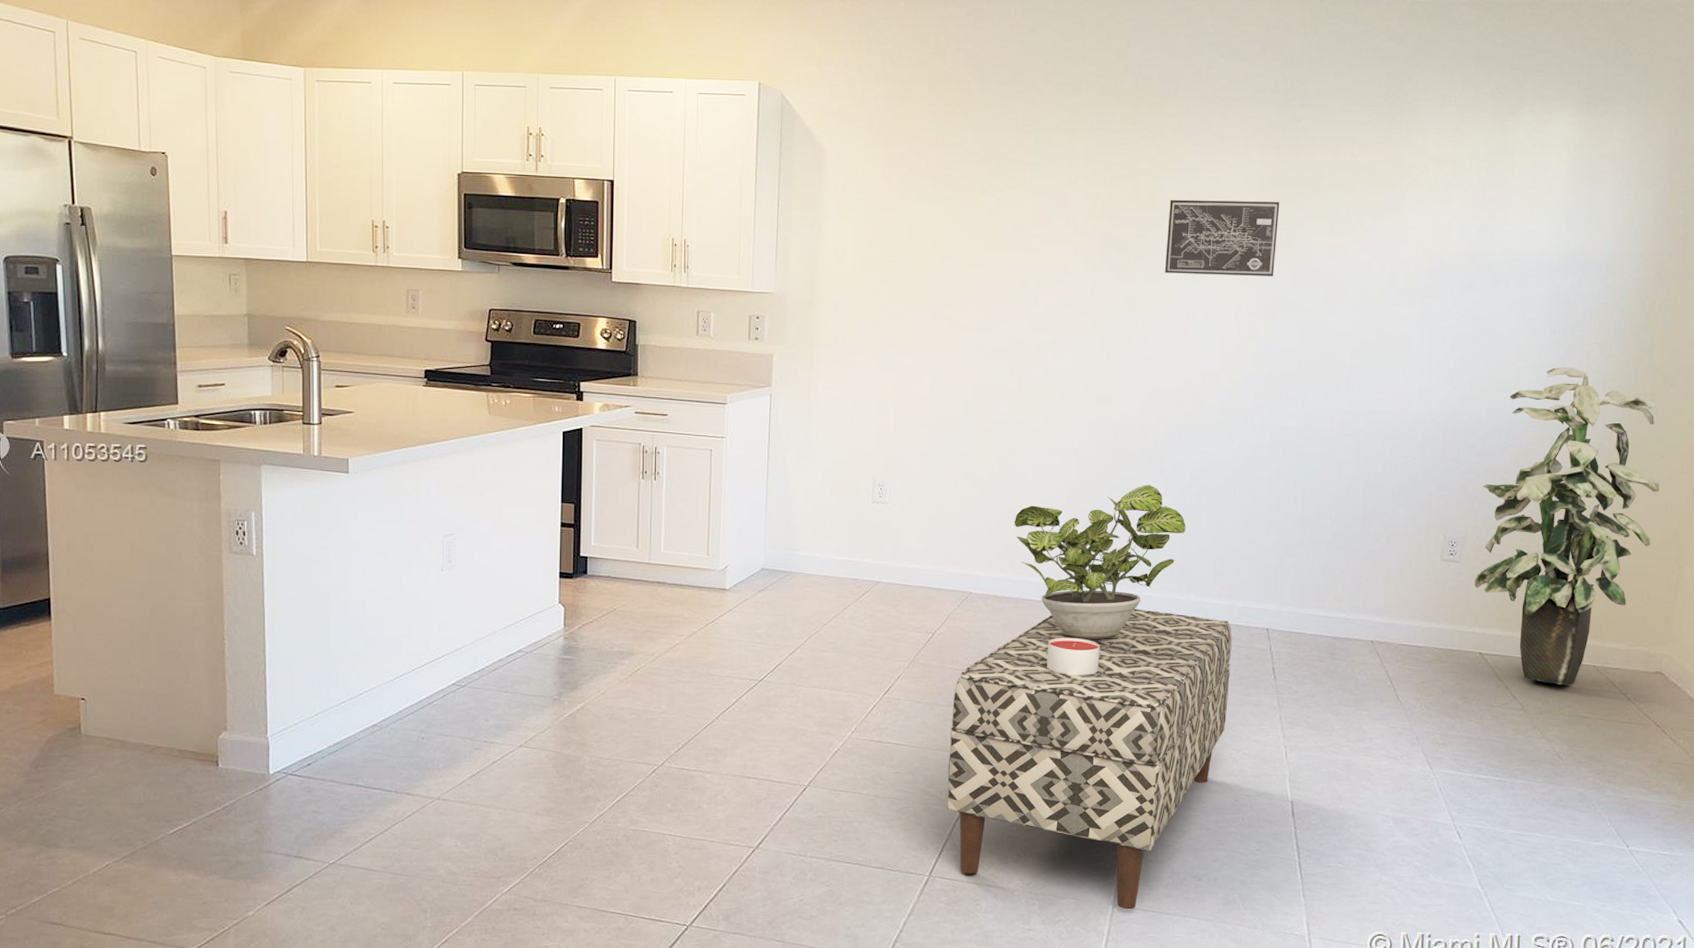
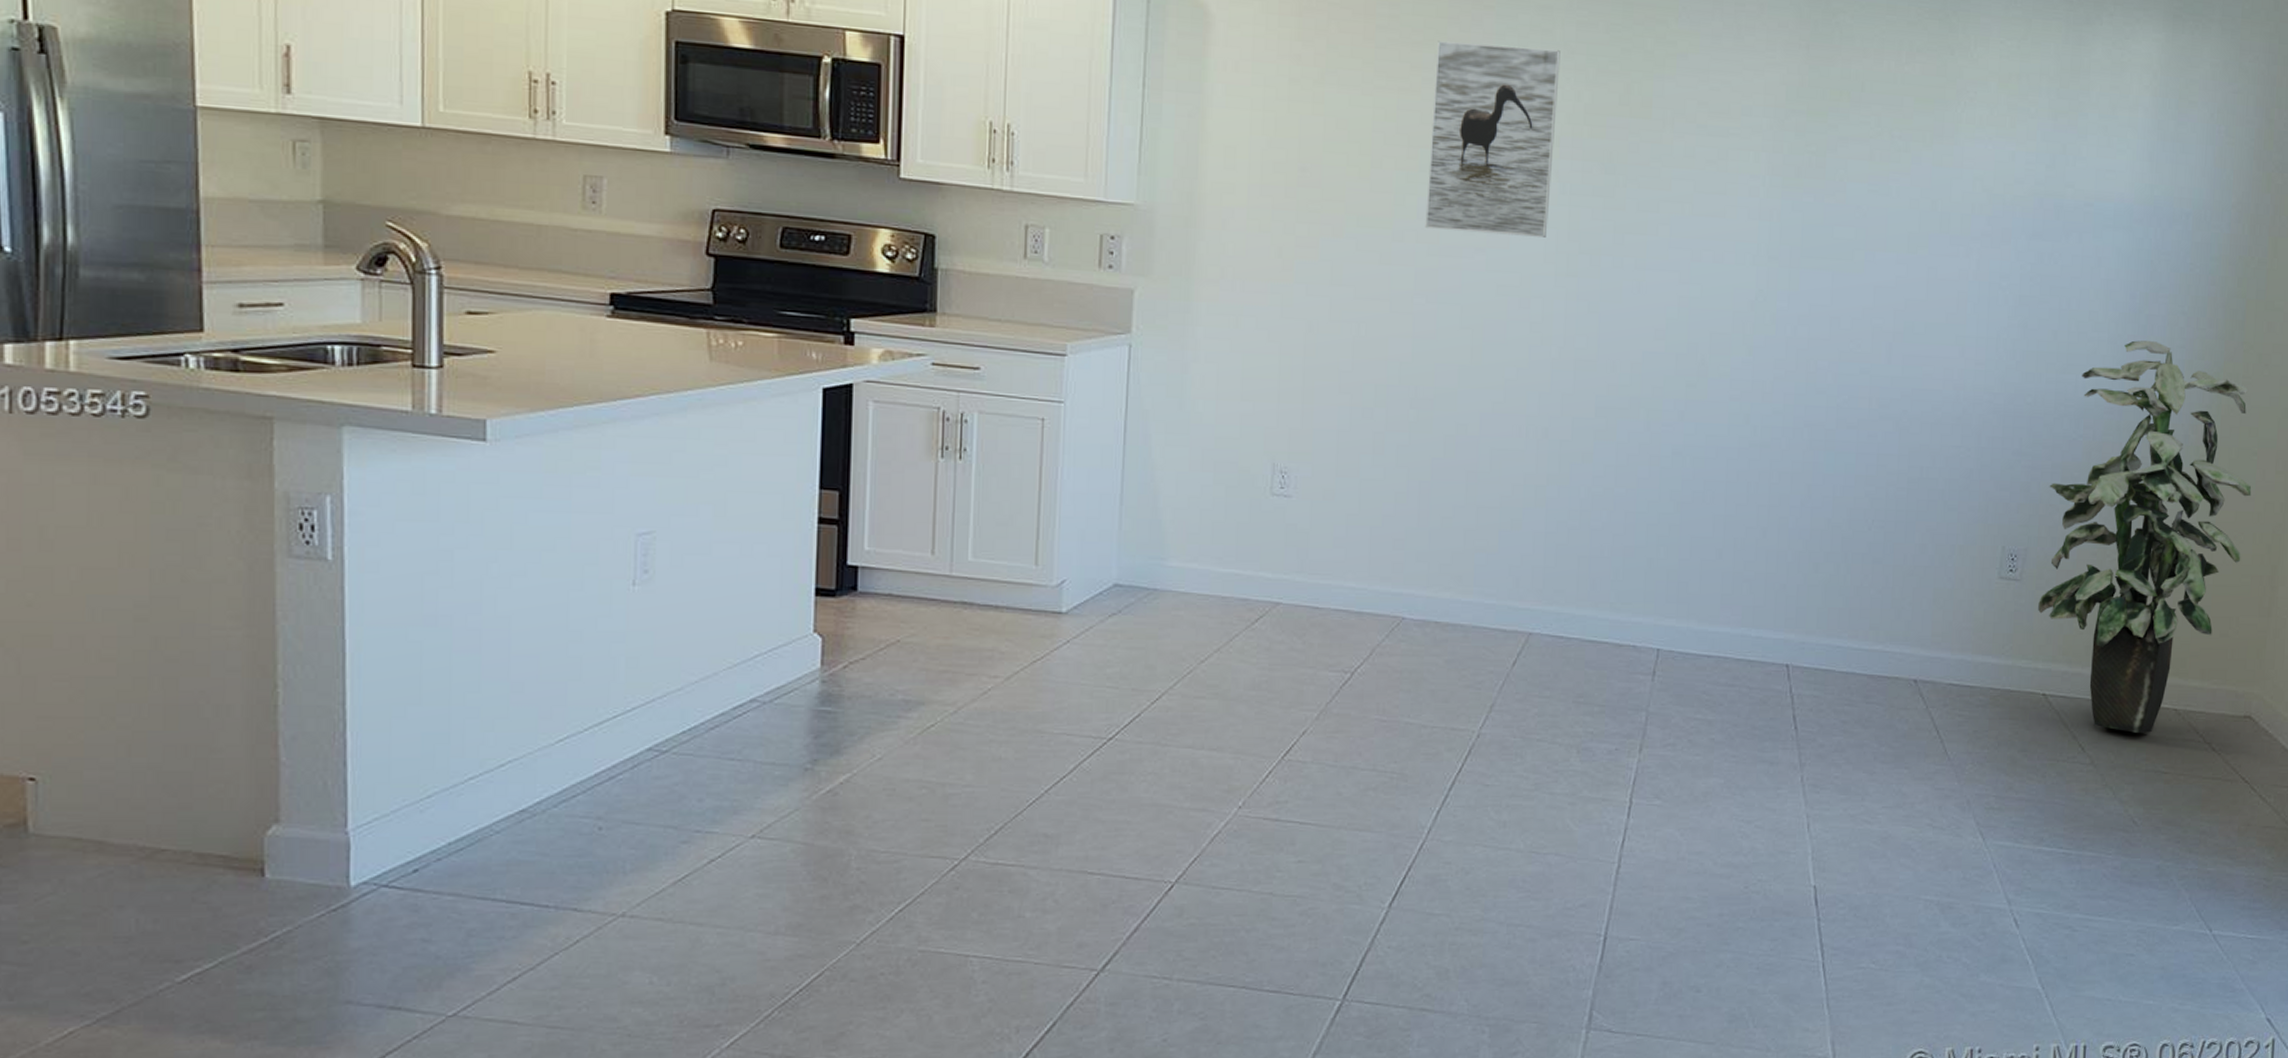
bench: present [947,609,1232,910] -> none [1368,640,1743,1034]
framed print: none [983,160,1084,304] -> present [1425,41,1560,237]
potted plant: present [1014,485,1186,640] -> none [1463,477,1686,680]
candle: present [1047,637,1100,676] -> none [1504,677,1574,727]
wall art: present [1164,199,1280,277] -> none [1662,106,1809,213]

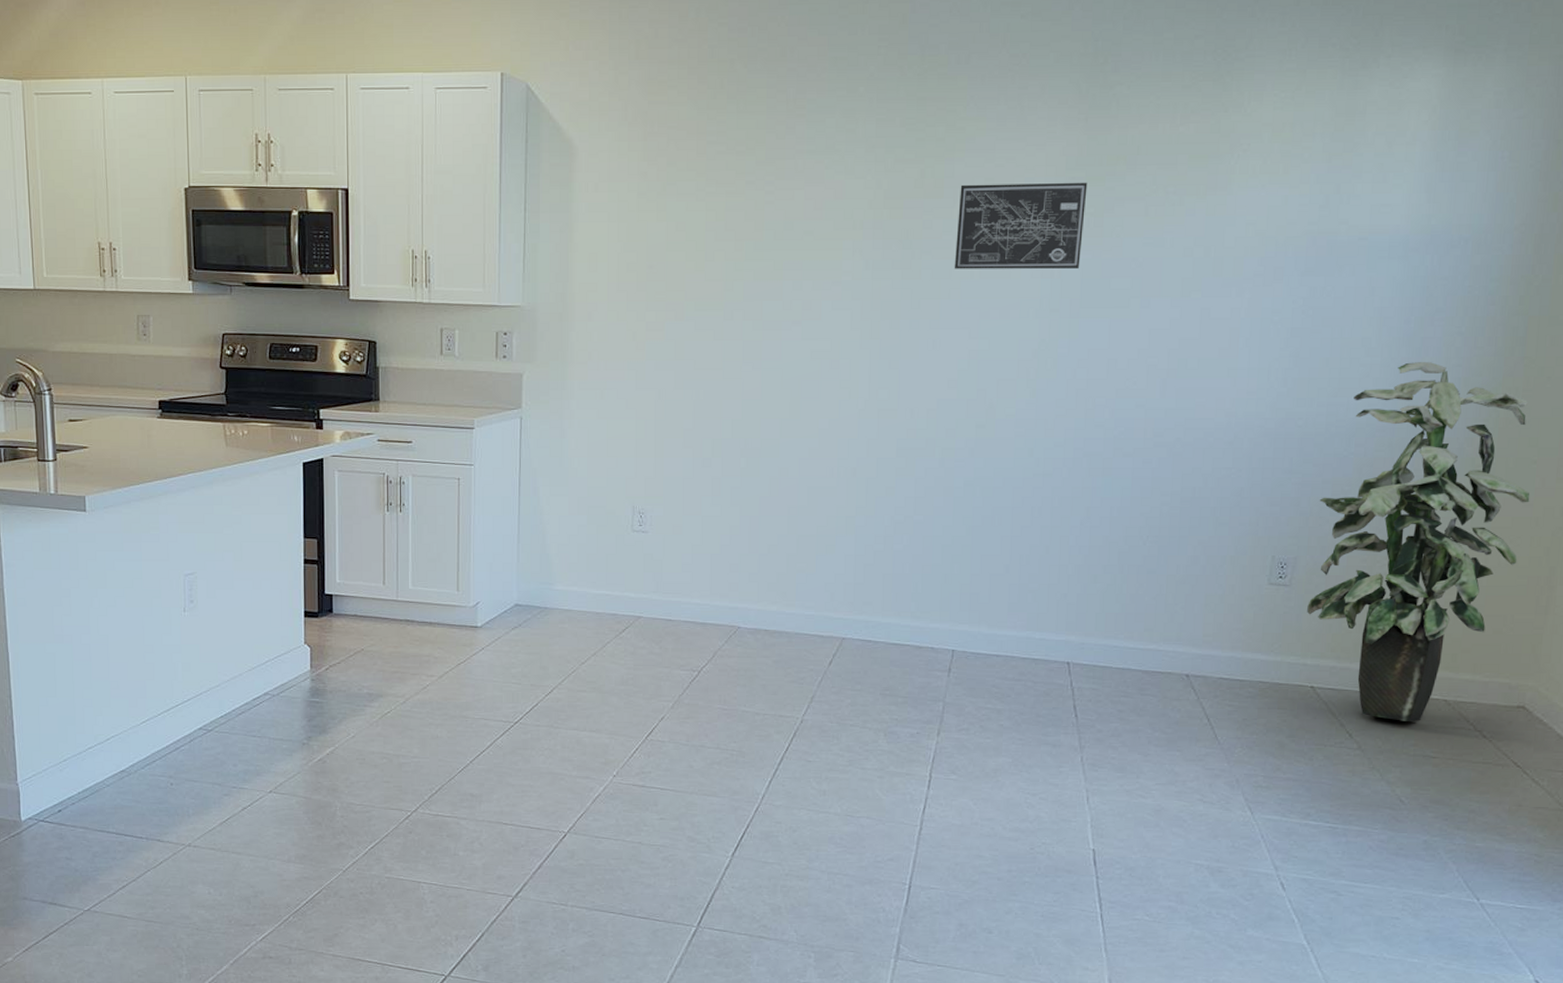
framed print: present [1425,41,1560,237] -> none [750,146,863,308]
wall art: none [1662,106,1809,213] -> present [954,182,1088,270]

